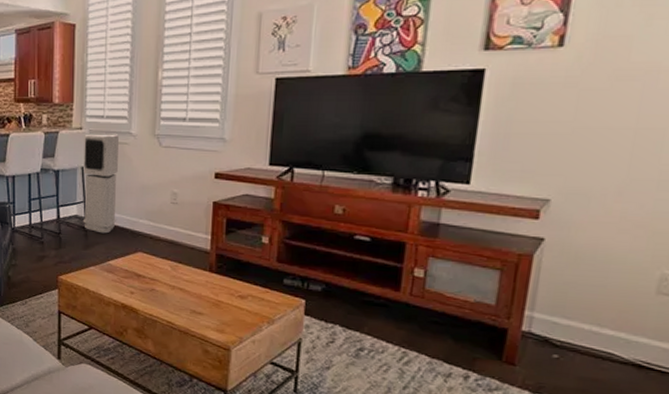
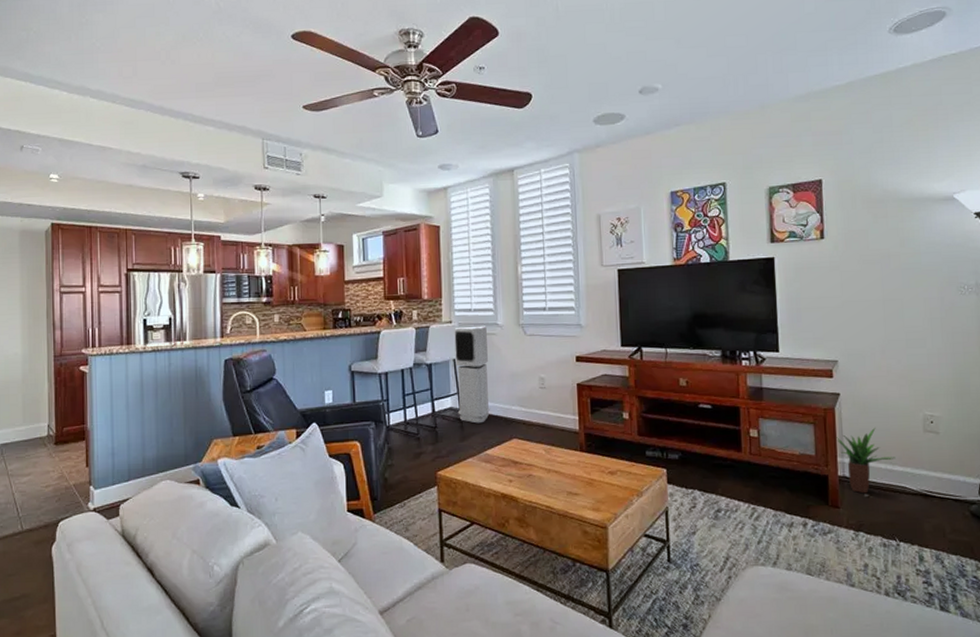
potted plant: none [528,282,607,355] -> present [836,428,896,494]

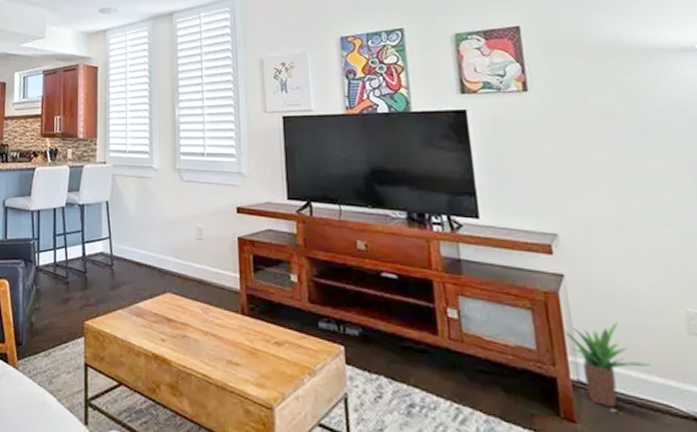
air purifier: present [454,325,491,424] -> none [108,168,144,272]

